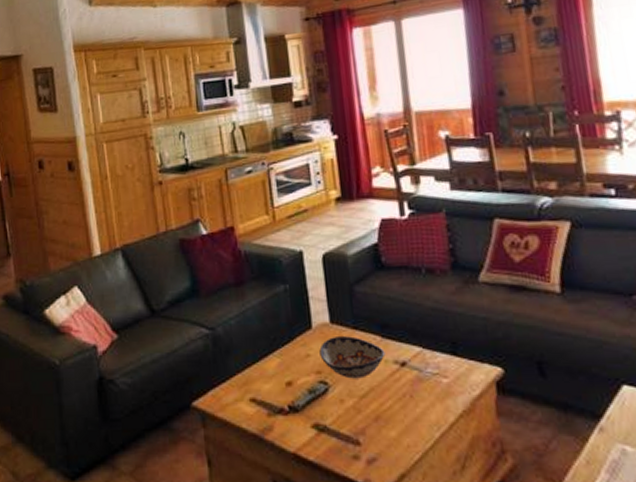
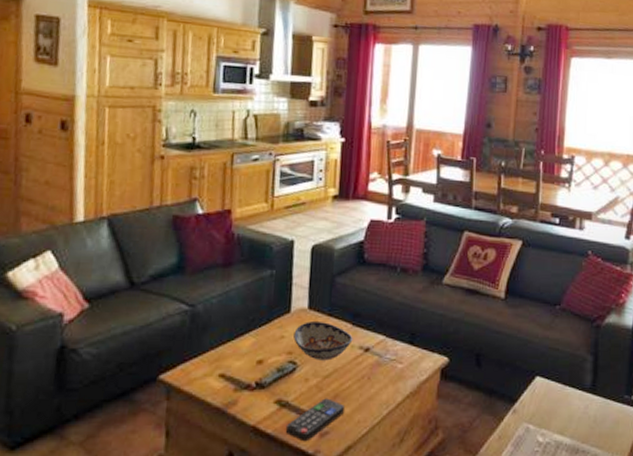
remote control: none [327,420,390,470] -> present [285,398,344,442]

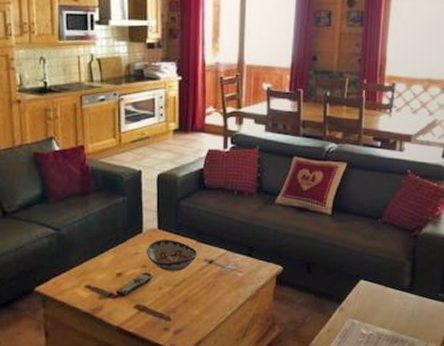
remote control: present [285,398,344,442] -> none [145,303,194,338]

